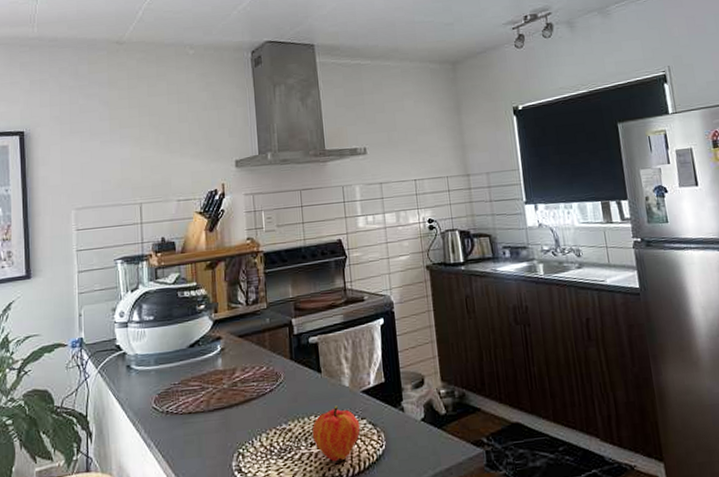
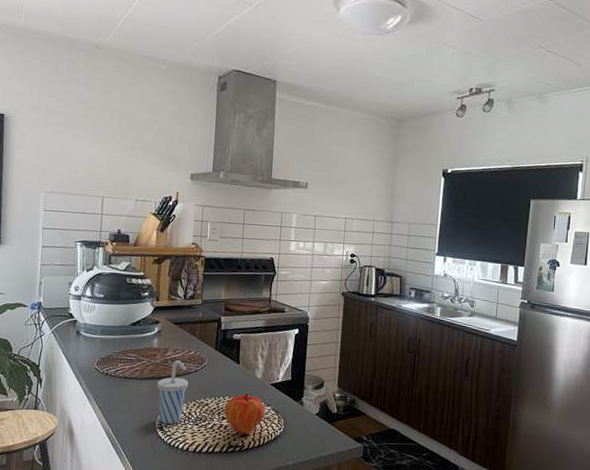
cup: none [227,380,265,463] -> present [157,360,189,424]

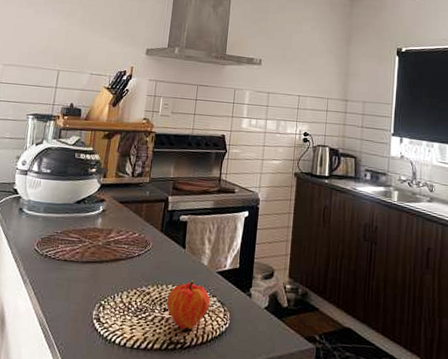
cup: present [157,360,189,424] -> none [96,242,131,315]

